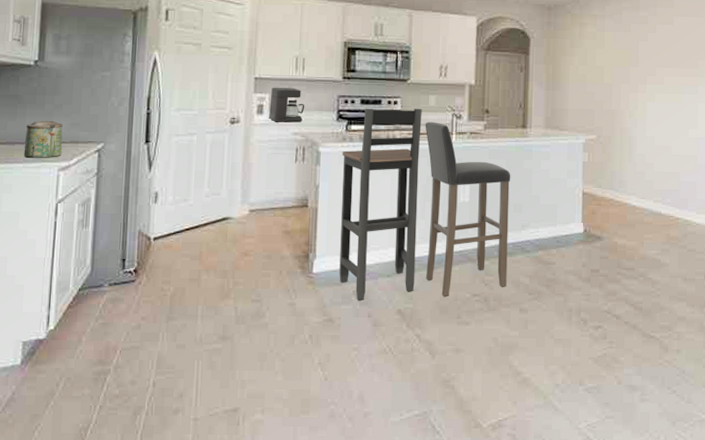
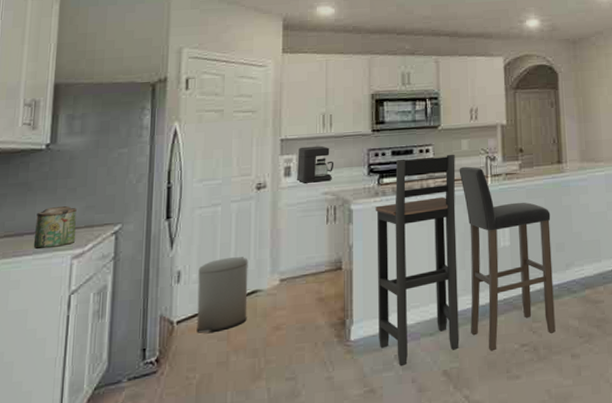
pedal bin: none [171,185,221,251] -> present [196,257,248,334]

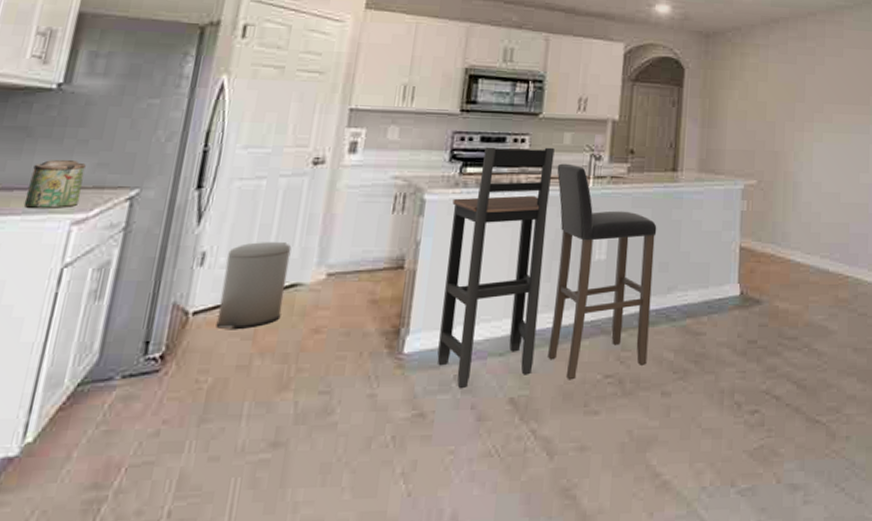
coffee maker: present [296,145,334,183] -> none [362,120,411,164]

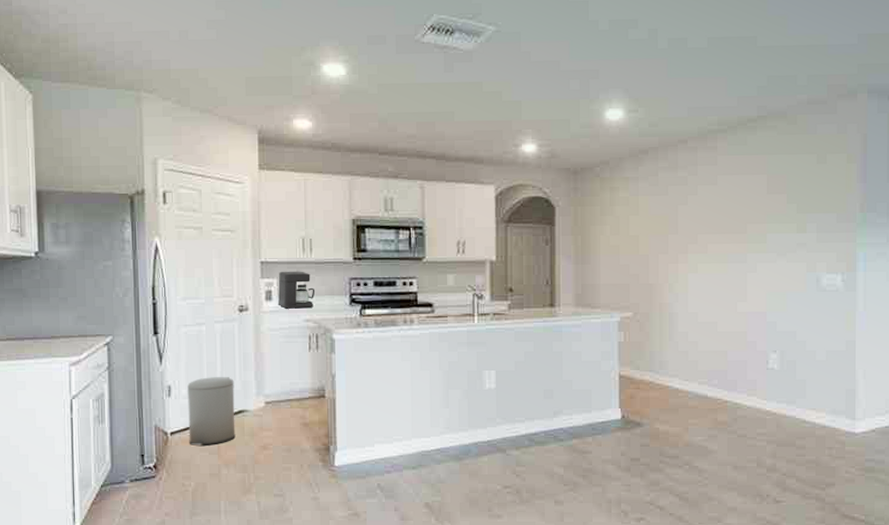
canister: present [24,160,86,210] -> none [33,315,72,354]
coffee maker: none [362,120,411,164] -> present [277,271,316,309]
bar stool: present [437,147,555,388] -> none [357,289,442,494]
bar stool: present [548,163,657,380] -> none [444,303,540,490]

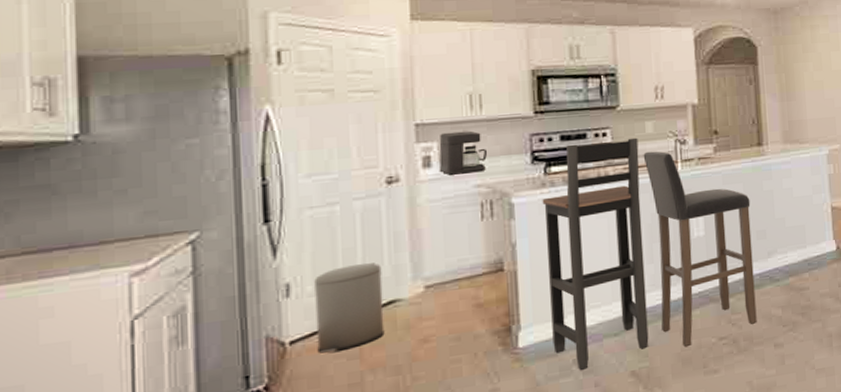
bar stool: none [357,289,442,494] -> present [542,137,649,370]
bar stool: none [444,303,540,490] -> present [643,151,757,347]

